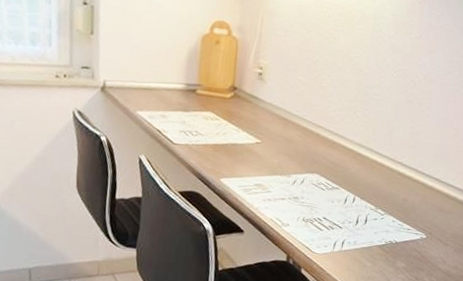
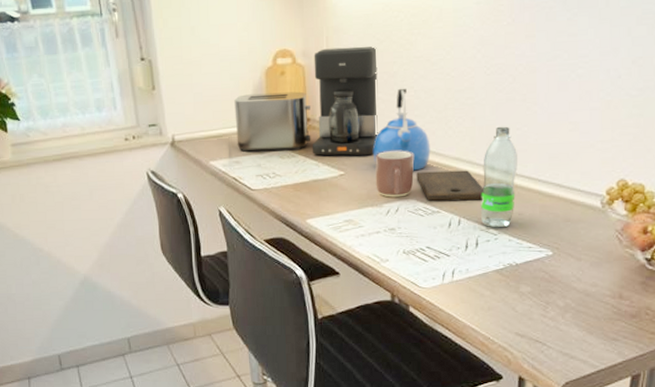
toaster: none [165,55,240,114] -> present [234,91,312,152]
coffee maker: none [234,27,305,129] -> present [311,46,378,156]
kettle: none [287,75,339,150] -> present [372,88,431,171]
mug: none [287,128,324,171] -> present [375,150,415,197]
cutting board: none [323,151,378,182] -> present [416,170,483,201]
bottle: none [371,122,409,210] -> present [480,126,519,228]

